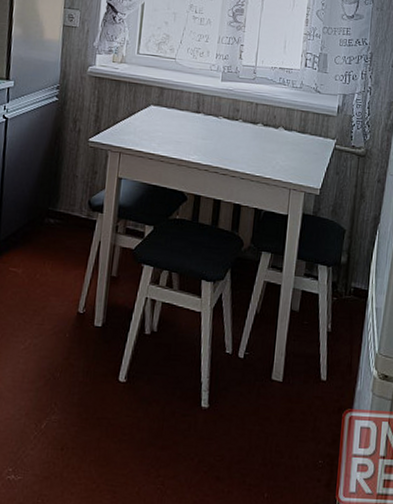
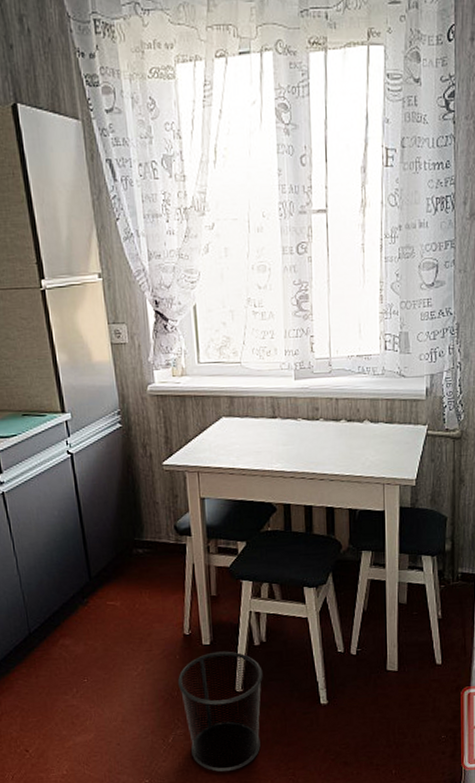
waste bin: none [62,335,149,471] -> present [177,651,263,772]

